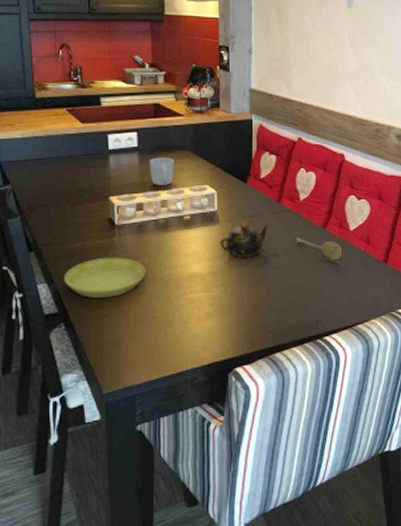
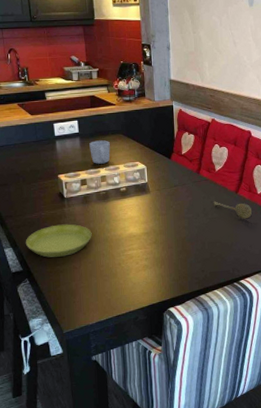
teapot: present [219,222,271,259] -> none [151,191,192,221]

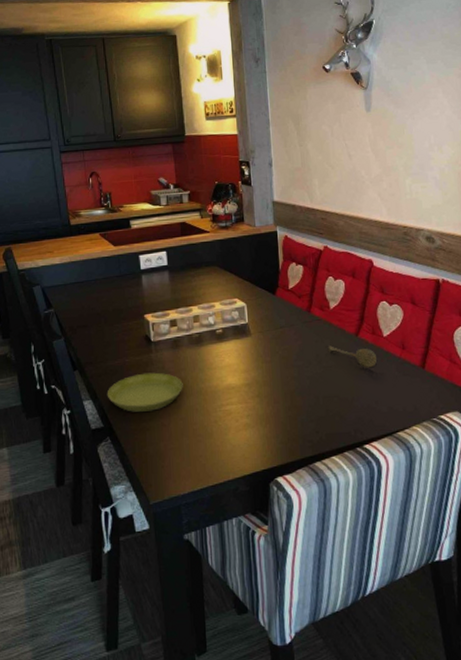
mug: present [89,140,110,164] -> none [180,273,204,302]

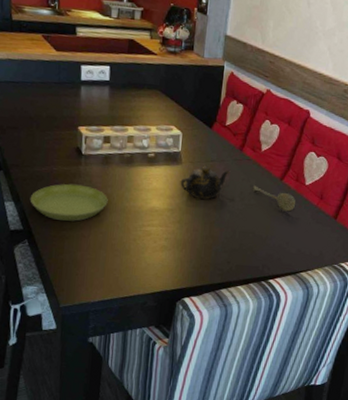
teapot: none [252,333,302,369] -> present [180,165,231,200]

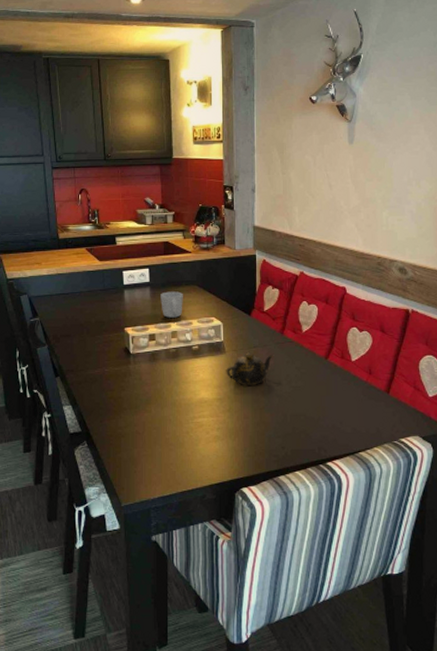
saucer: present [30,183,108,222] -> none [86,383,158,419]
mug: none [119,93,144,122] -> present [160,291,183,318]
soupspoon: present [252,185,296,212] -> none [298,367,344,390]

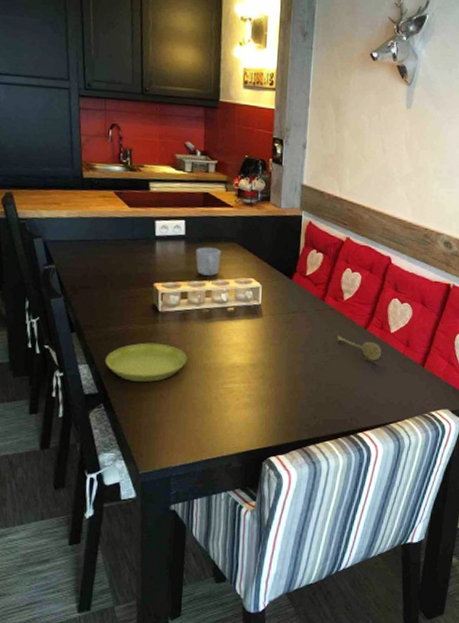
saucer: none [86,383,158,419] -> present [105,342,187,382]
teapot: present [226,352,274,386] -> none [261,317,313,353]
soupspoon: none [298,367,344,390] -> present [336,336,381,361]

